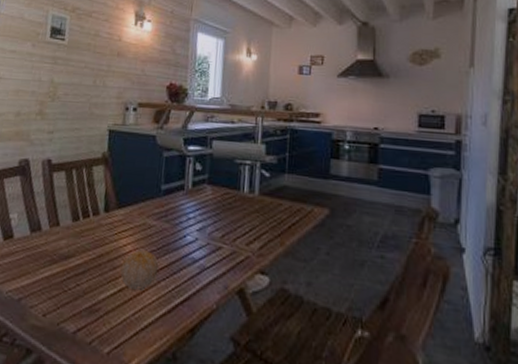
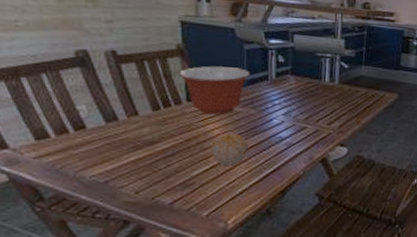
mixing bowl: none [101,174,167,228] -> present [179,66,250,115]

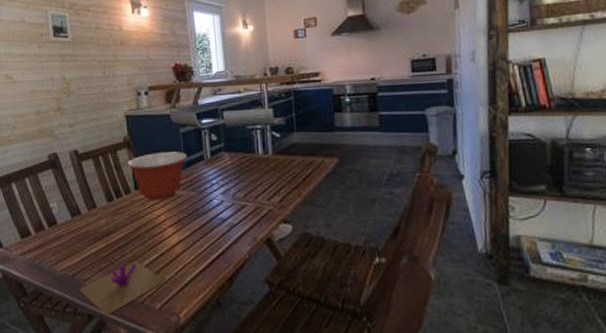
flower: none [112,171,216,222] -> present [78,261,166,316]
fruit: present [211,133,249,165] -> none [158,218,192,252]

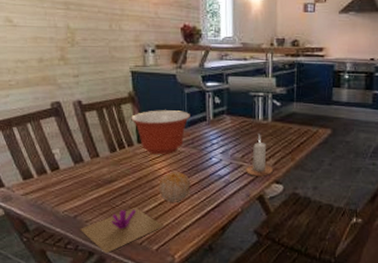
fruit: none [158,218,192,252] -> present [159,172,191,202]
candle: none [250,171,279,218] -> present [246,135,273,177]

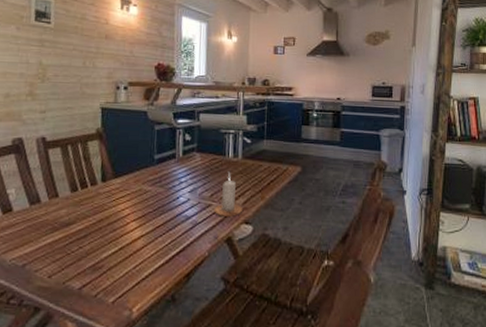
flower: present [80,208,163,254] -> none [27,254,123,309]
mixing bowl: present [131,110,190,155] -> none [97,147,159,195]
fruit: present [159,172,191,202] -> none [120,212,156,247]

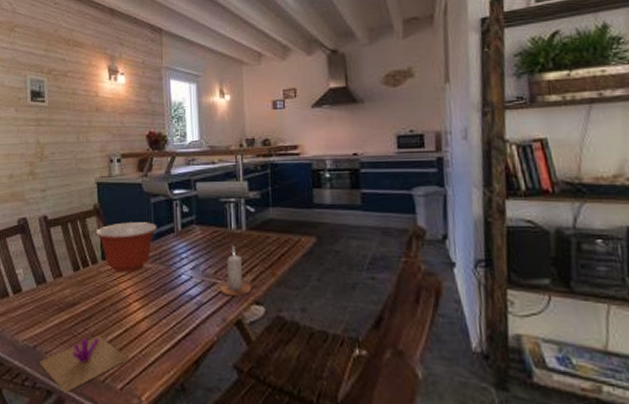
flower: none [27,254,123,309] -> present [38,336,129,393]
mixing bowl: none [97,147,159,195] -> present [95,222,157,273]

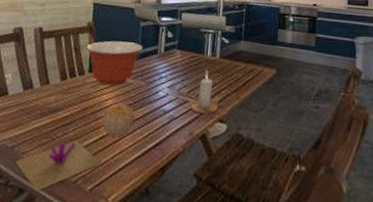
fruit: none [124,292,159,329] -> present [102,104,135,137]

